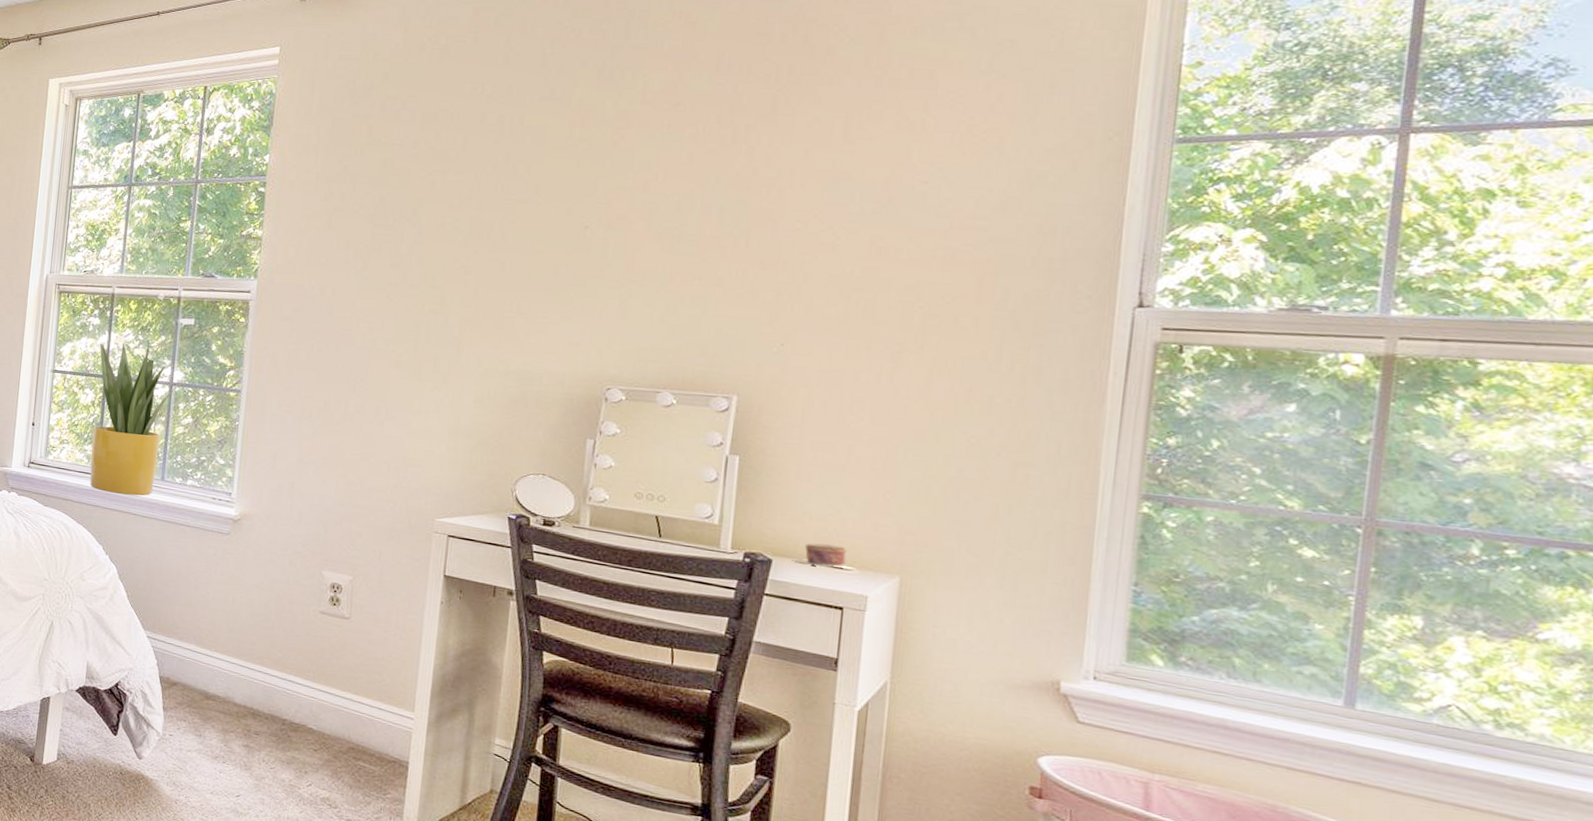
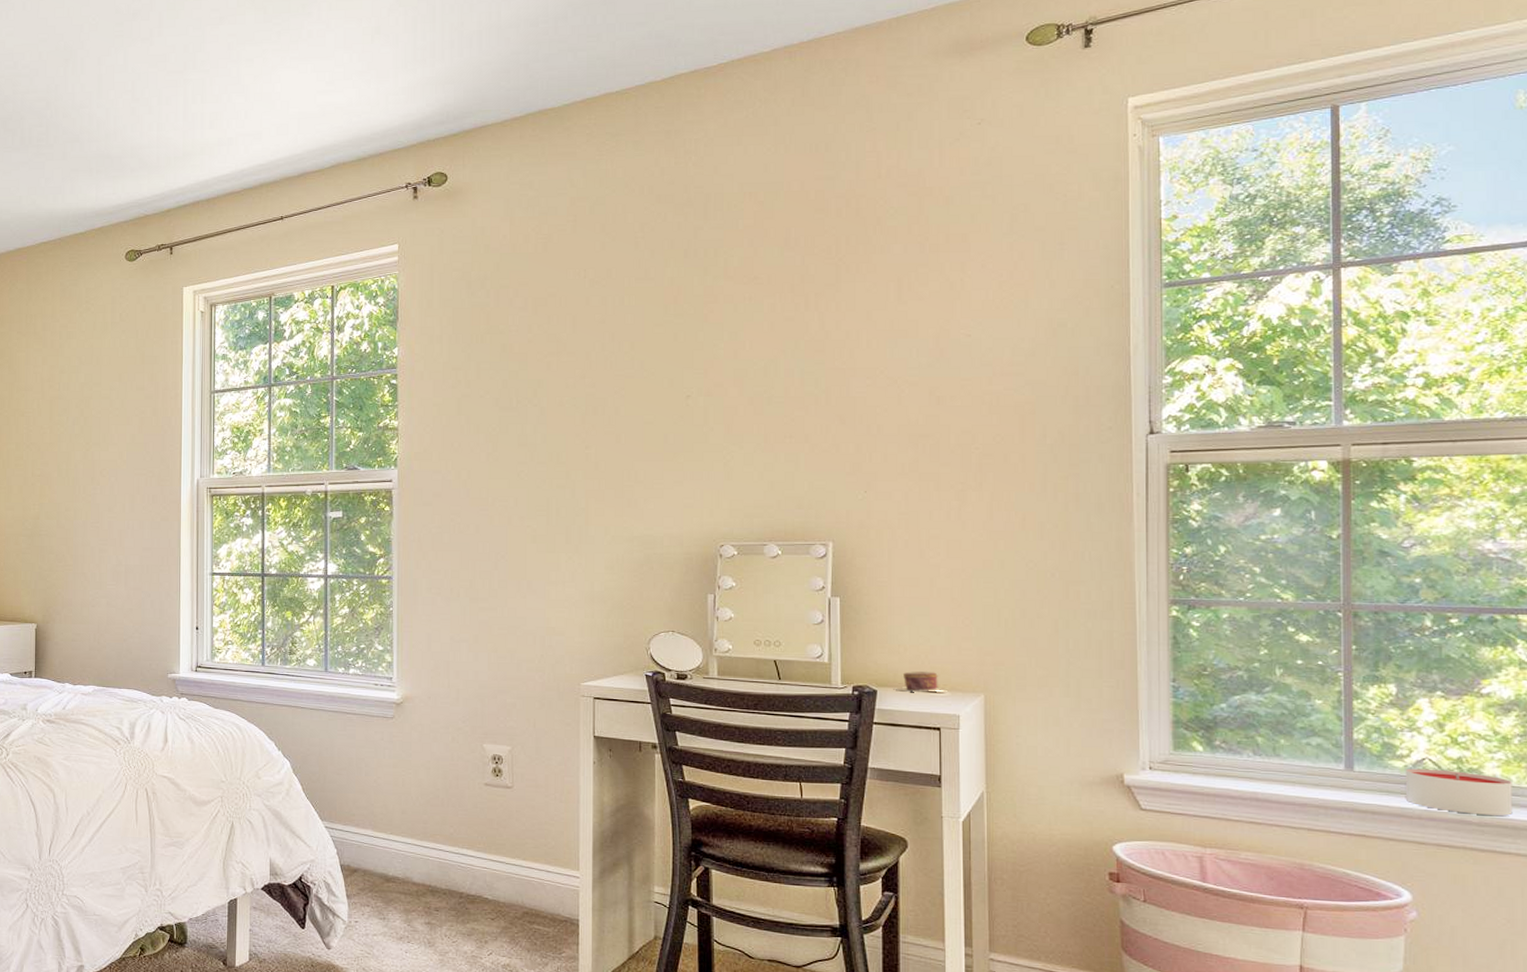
planter: present [90,338,176,496] -> none [254,534,331,690]
candle: none [1420,714,1565,783] -> present [1406,768,1513,817]

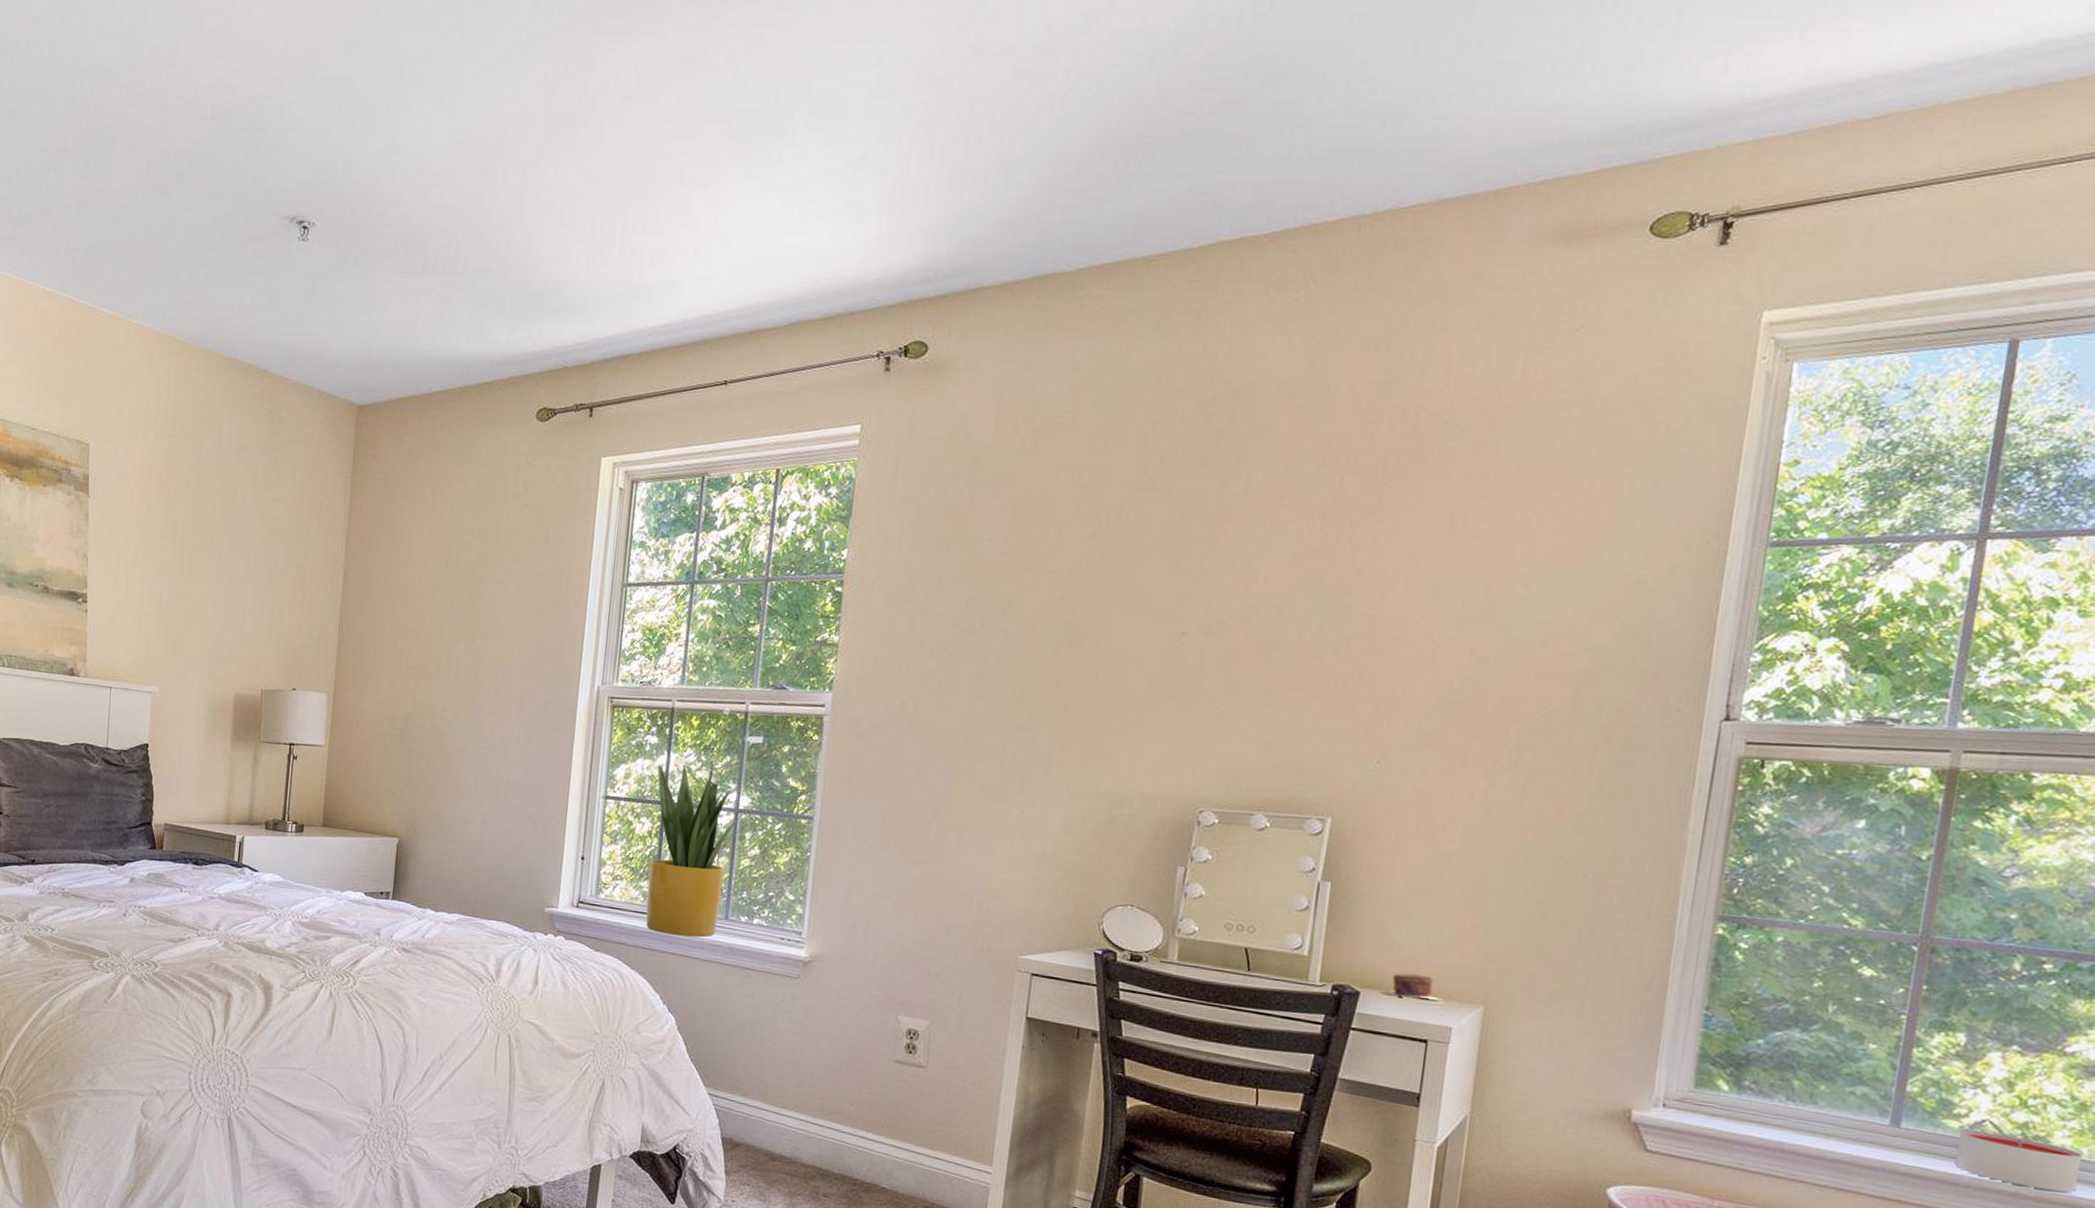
planter: none [254,534,331,690] -> present [646,759,742,938]

